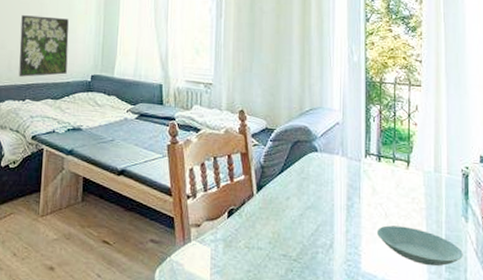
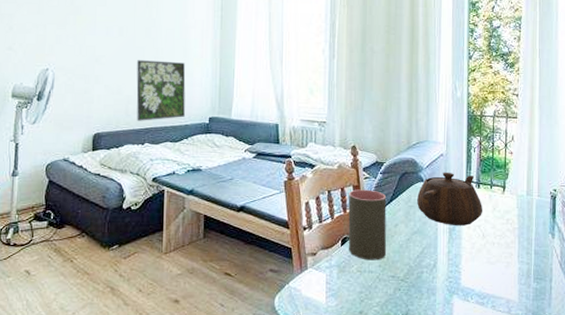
cup: none [235,157,278,236] -> present [348,189,387,260]
teapot: none [311,142,385,203] -> present [417,172,483,225]
saucer: present [377,225,463,266] -> none [476,245,549,277]

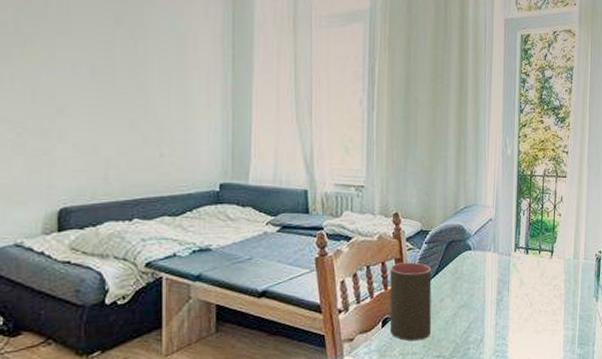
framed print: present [136,60,186,121] -> none [119,110,187,190]
teapot: present [417,172,483,225] -> none [464,238,531,296]

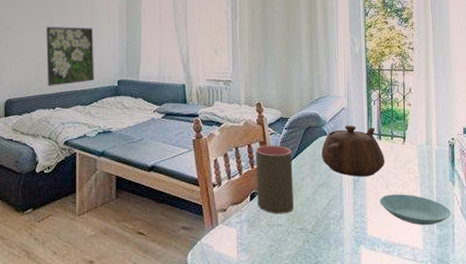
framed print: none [119,110,187,190] -> present [46,27,94,86]
teapot: none [464,238,531,296] -> present [322,125,386,177]
saucer: none [523,312,593,345] -> present [380,194,451,225]

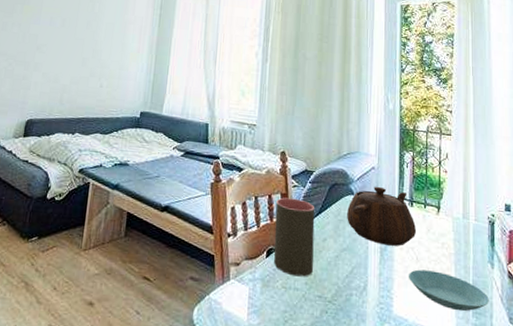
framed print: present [46,27,94,86] -> none [70,51,122,111]

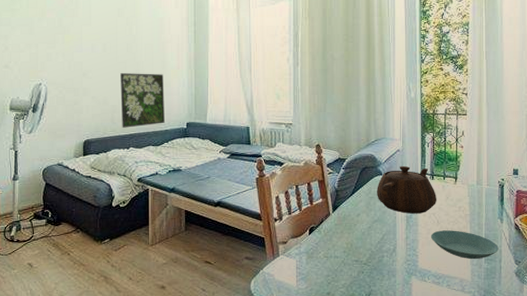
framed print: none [70,51,122,111] -> present [120,73,165,128]
cup: present [274,197,315,277] -> none [315,183,350,247]

